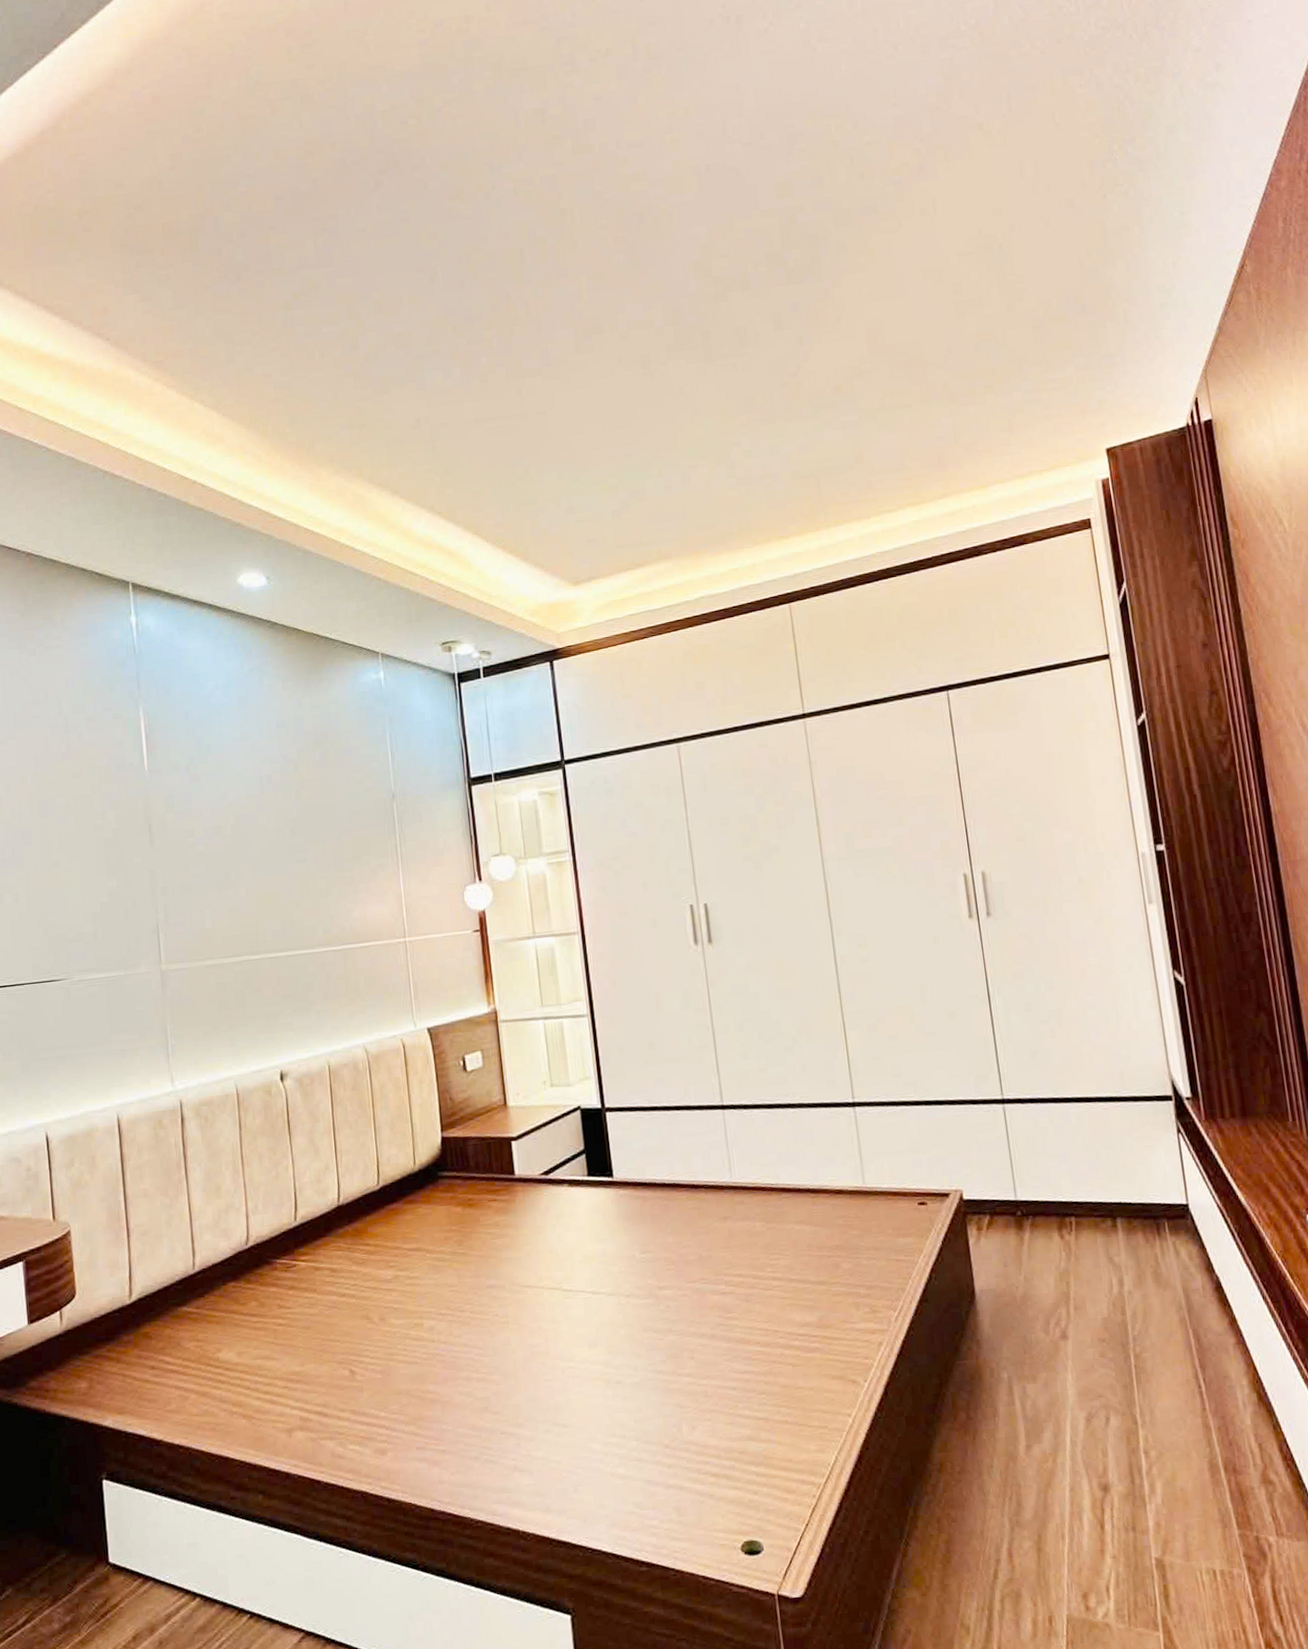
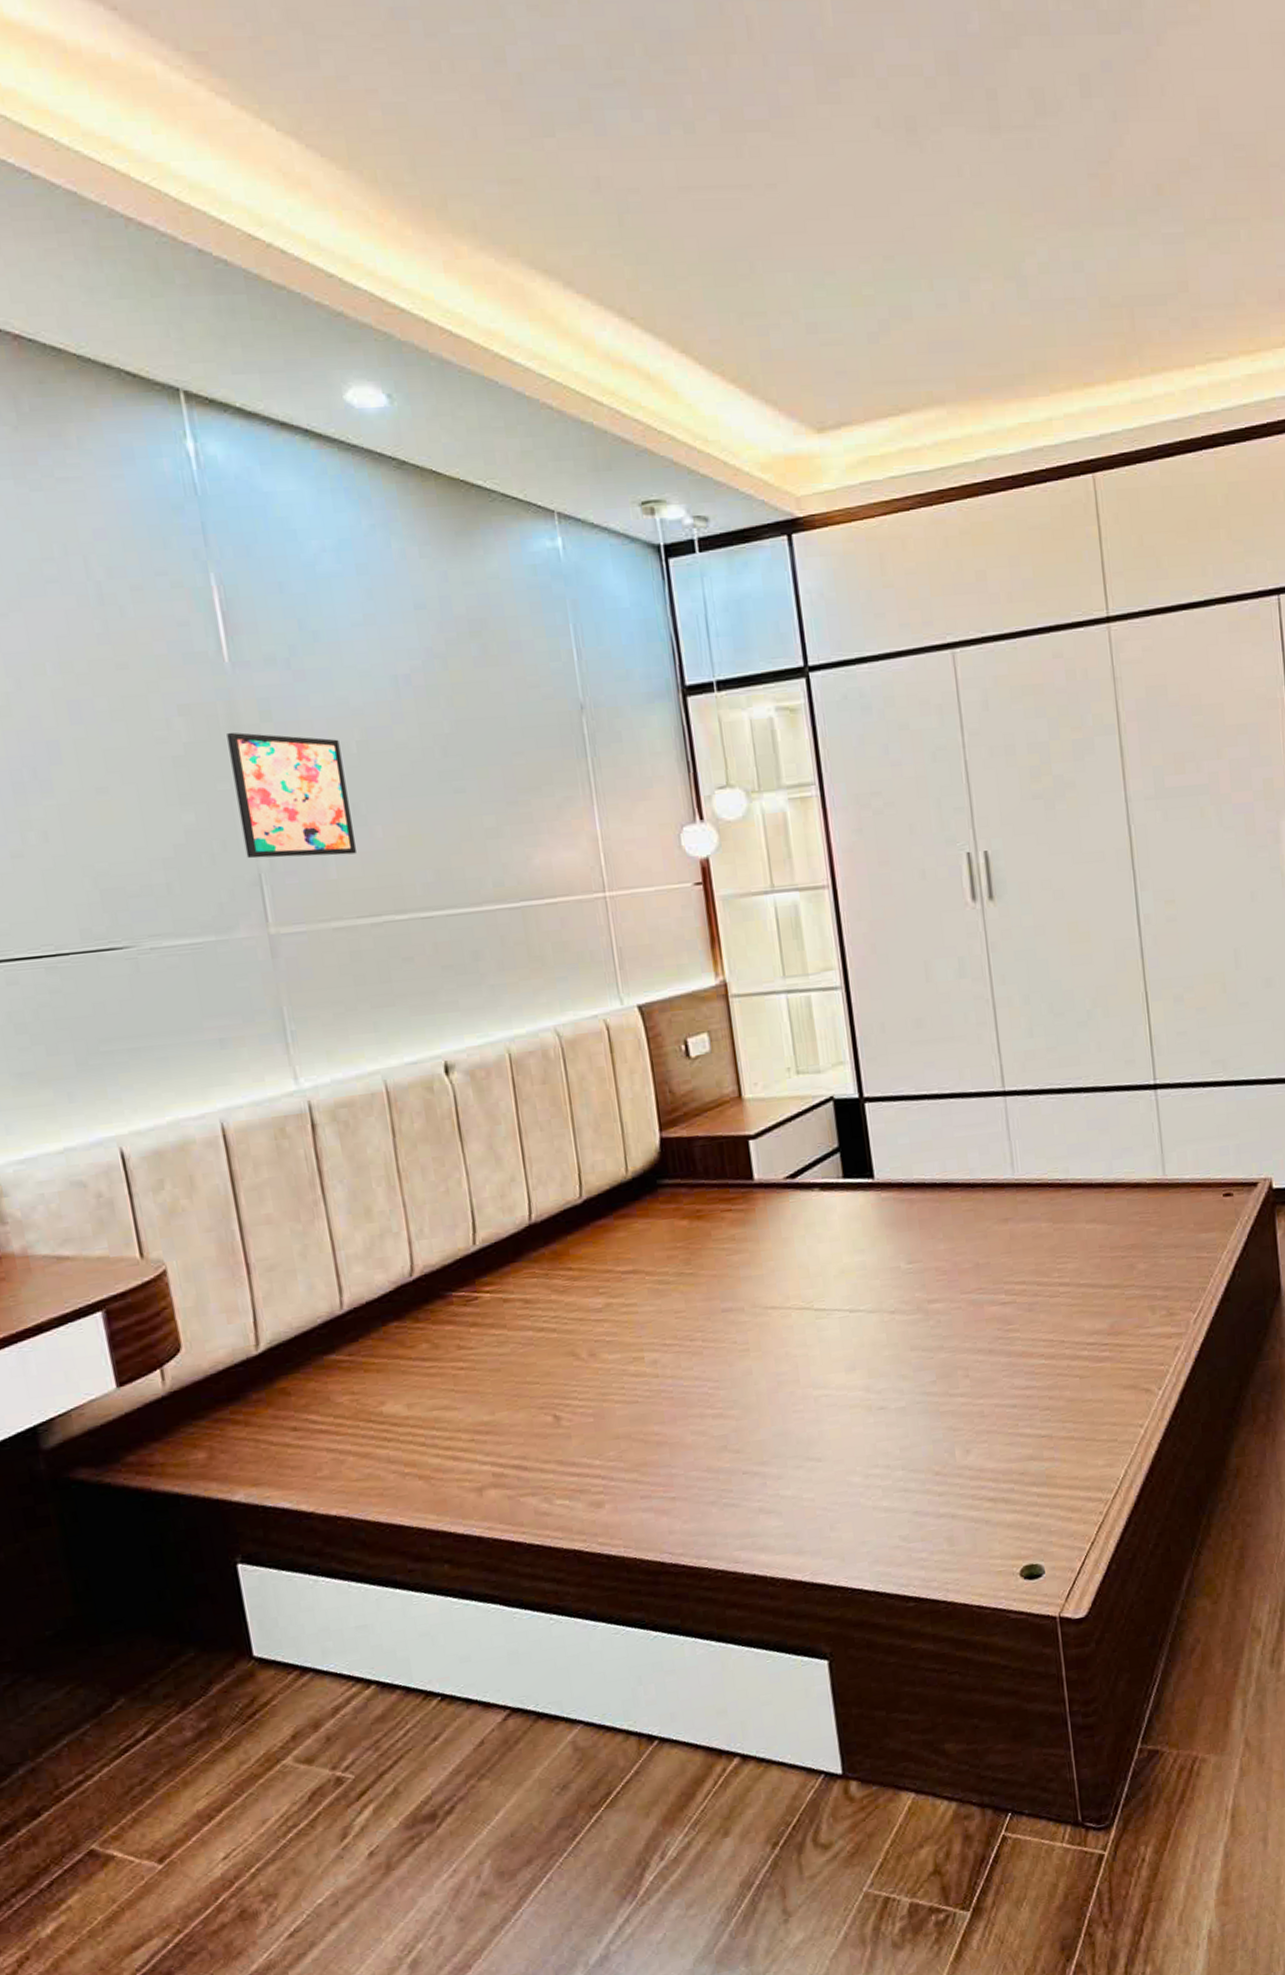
wall art: none [142,820,226,913] -> present [227,732,356,859]

